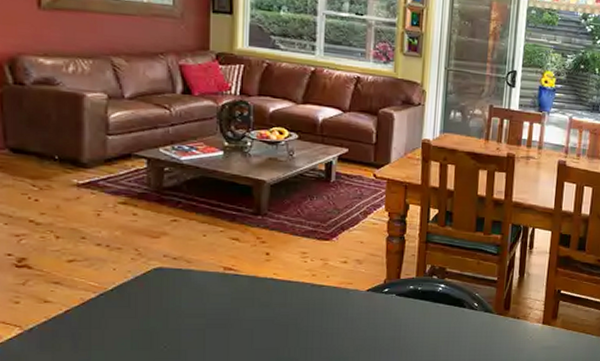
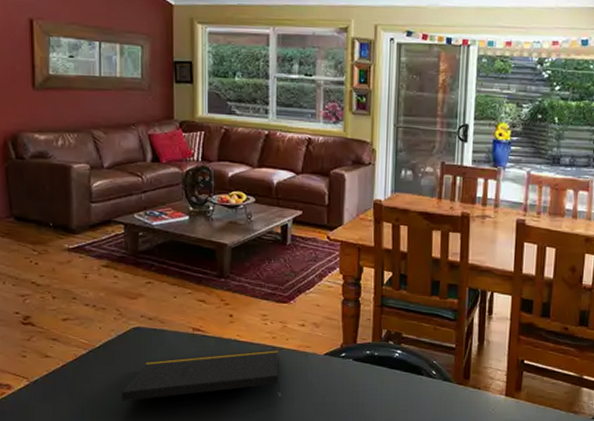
notepad: none [137,287,320,346] -> present [121,349,281,401]

